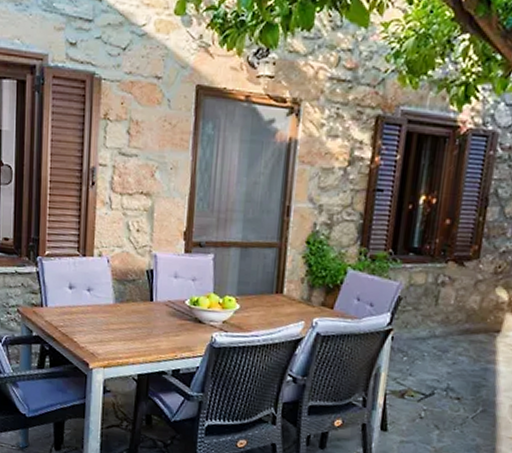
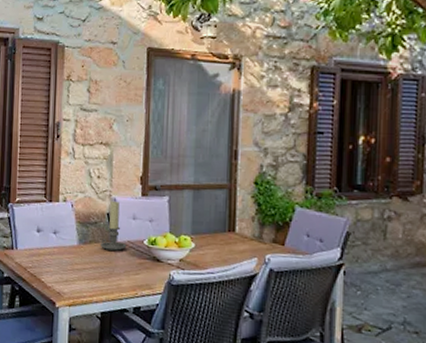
candle holder: none [137,257,167,311] -> present [100,200,127,251]

